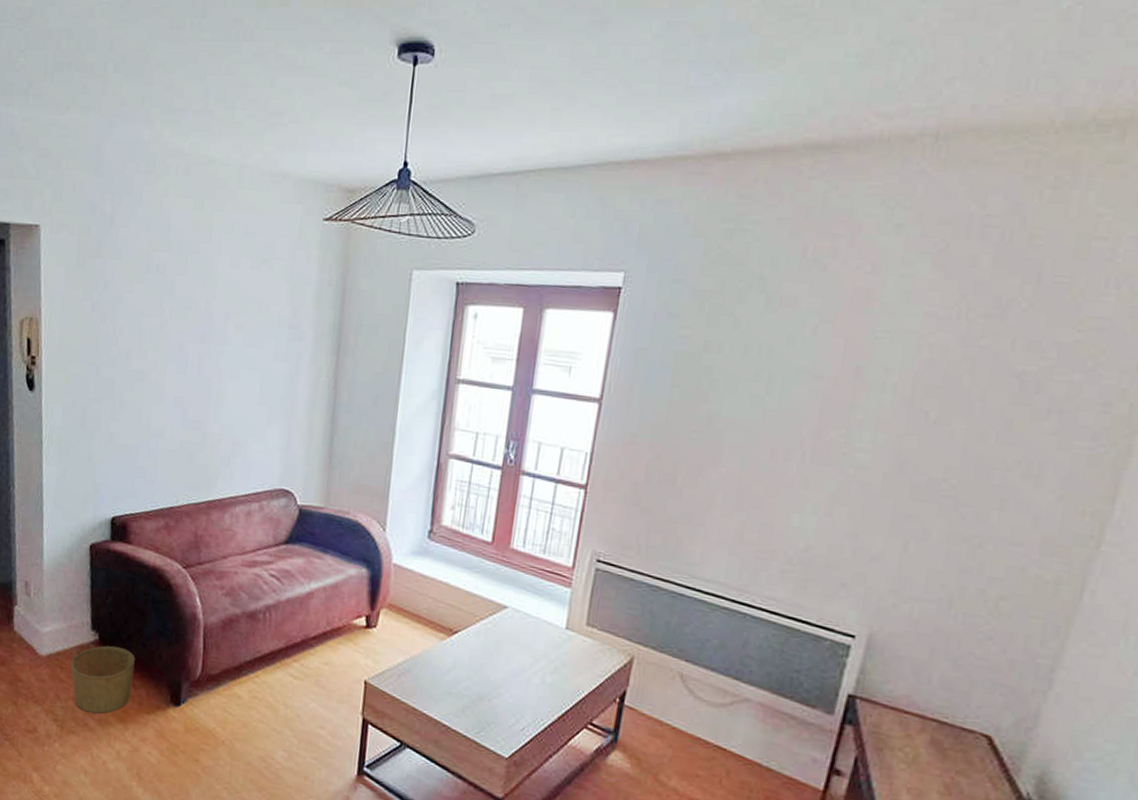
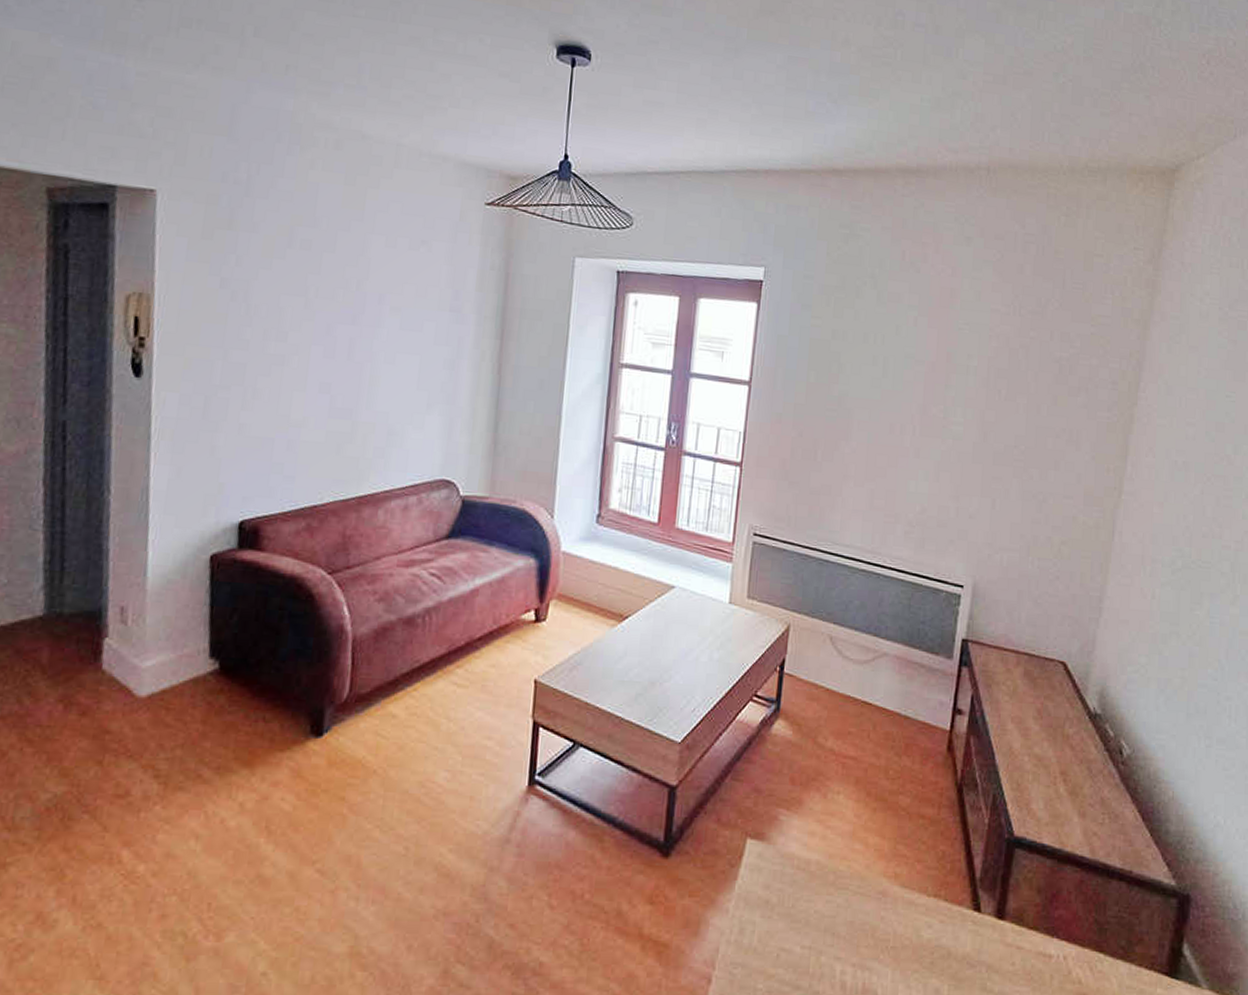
basket: present [70,645,136,714] -> none [179,674,267,761]

